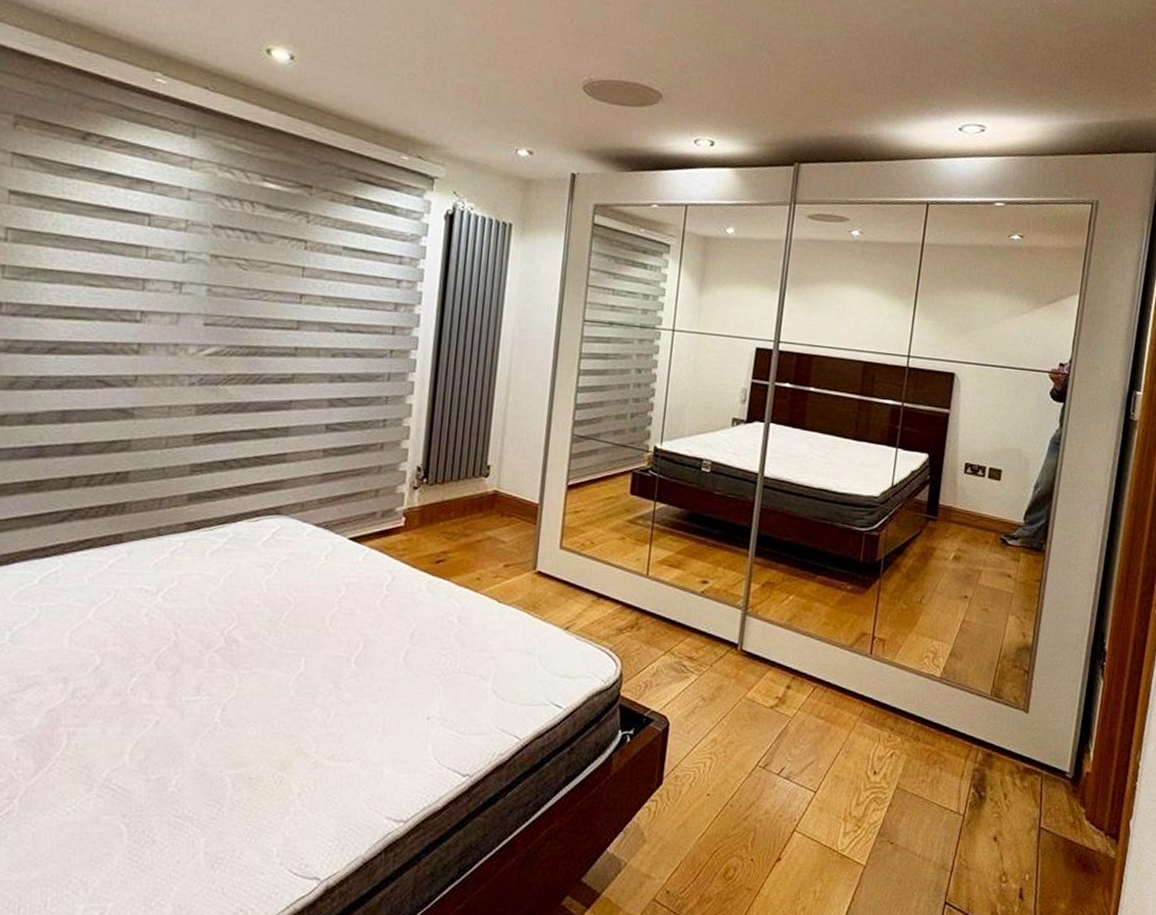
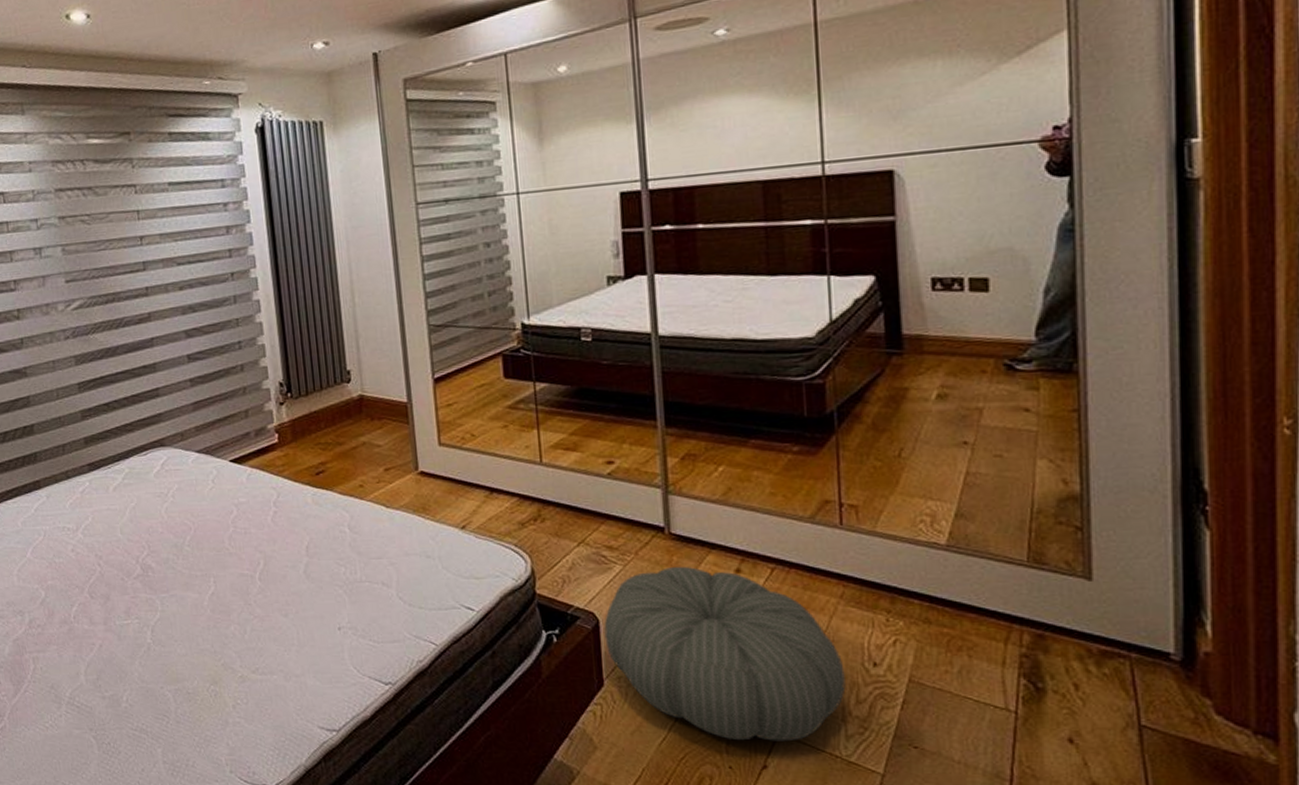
pouf: none [671,679,853,837] -> present [604,566,846,742]

